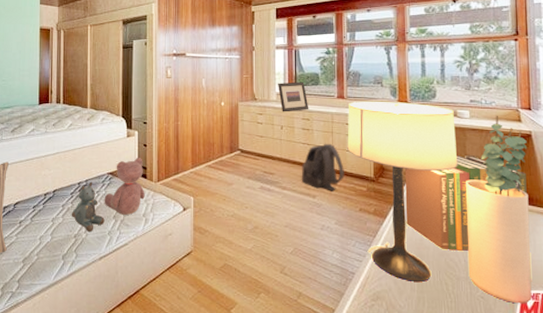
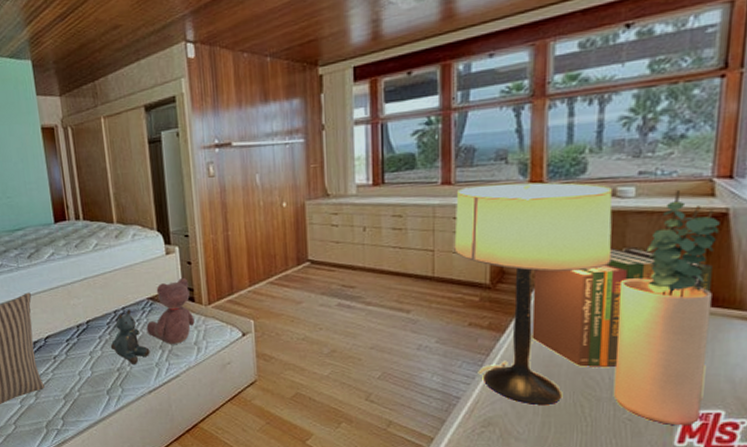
picture frame: present [278,82,309,112] -> none [358,166,402,209]
backpack: present [301,143,344,191] -> none [391,244,449,304]

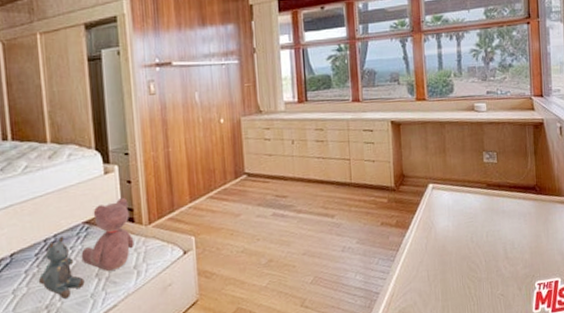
table lamp: present [454,182,612,404] -> none [364,100,477,292]
books: present [532,248,713,367] -> none [425,152,540,253]
vase: present [613,191,720,426] -> none [484,106,546,296]

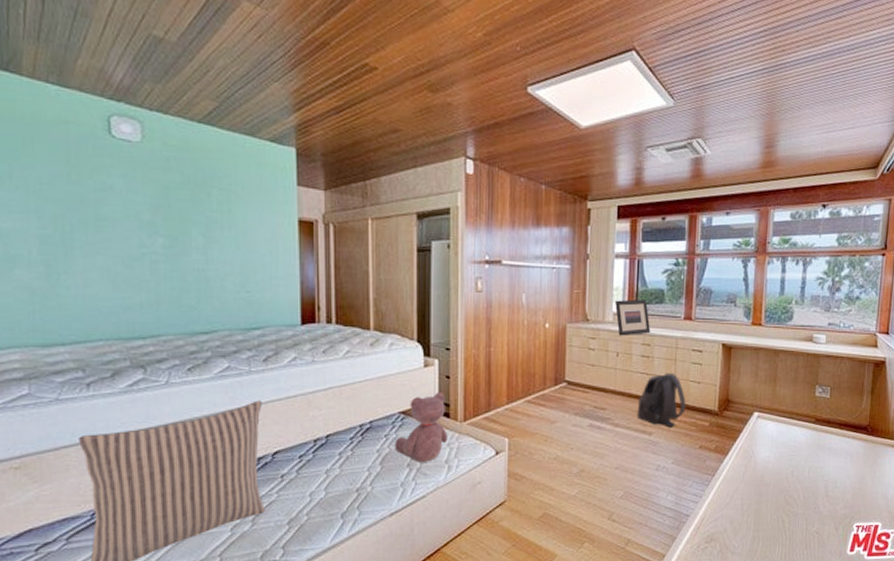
stuffed animal: present [38,236,85,299] -> none [351,423,396,484]
picture frame: none [285,86,322,124] -> present [615,299,651,336]
backpack: none [317,154,364,208] -> present [637,372,686,428]

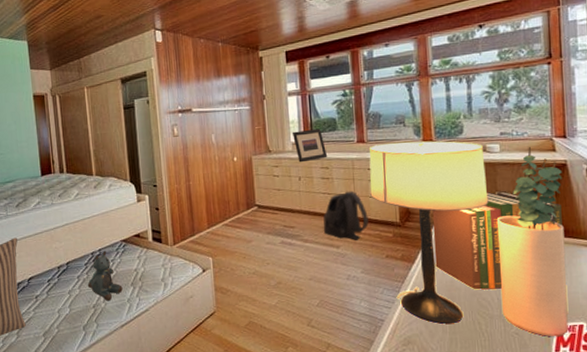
stuffed animal: none [351,423,396,484] -> present [87,250,123,301]
teddy bear: present [395,391,448,463] -> none [120,221,162,282]
table lamp: none [691,323,810,521] -> present [368,141,489,324]
books: none [748,385,875,487] -> present [432,192,562,290]
vase: none [806,341,880,537] -> present [496,147,569,337]

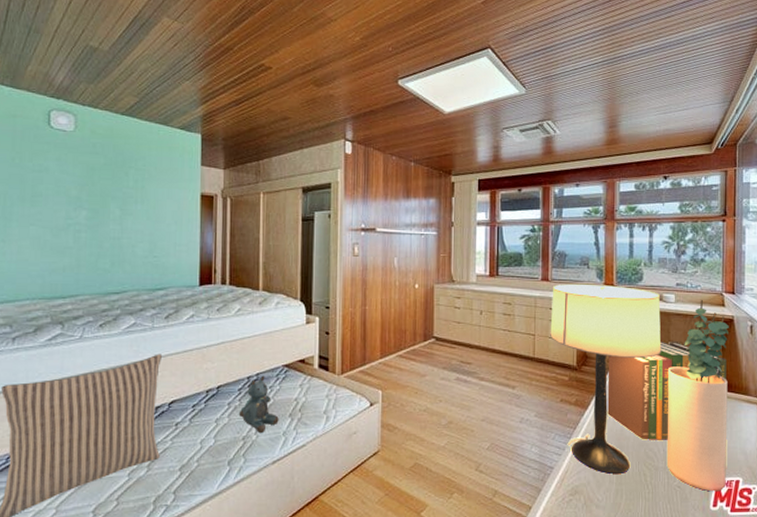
picture frame: present [293,128,328,163] -> none [478,262,511,296]
backpack: present [323,191,369,240] -> none [500,329,546,382]

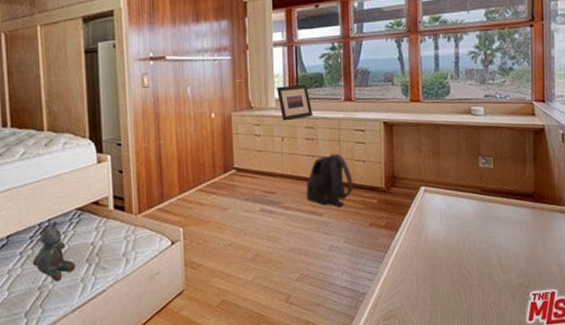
picture frame: none [478,262,511,296] -> present [277,84,313,121]
backpack: none [500,329,546,382] -> present [306,153,353,207]
table lamp: present [550,283,662,474] -> none [356,101,472,296]
books: present [607,342,727,440] -> none [417,156,539,258]
vase: present [667,300,729,492] -> none [478,111,542,306]

